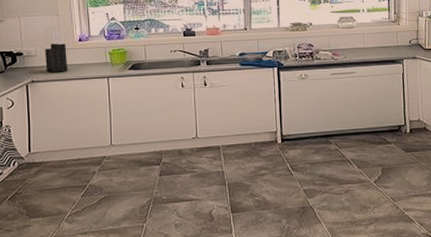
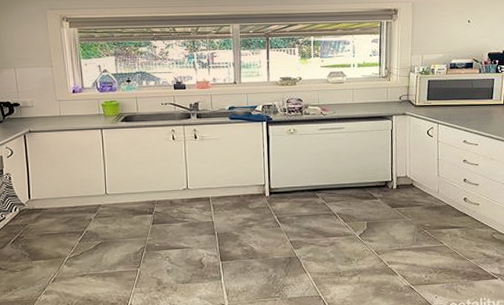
knife block: present [44,29,68,73] -> none [40,81,63,123]

